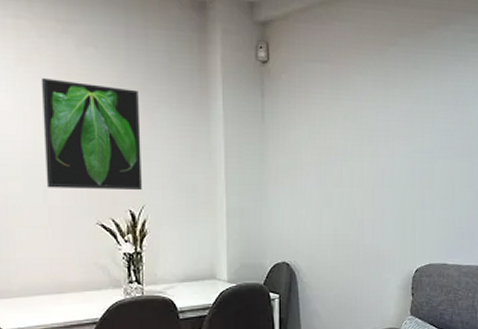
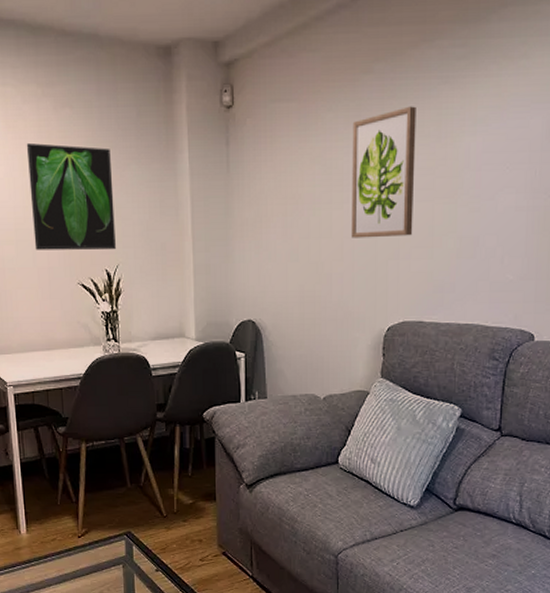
wall art: none [381,77,437,189] -> present [351,106,416,238]

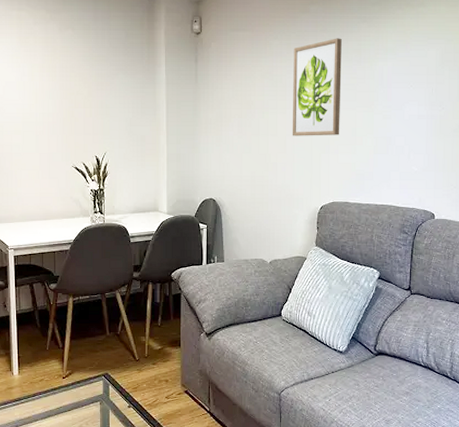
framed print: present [26,142,116,250] -> none [35,55,104,141]

